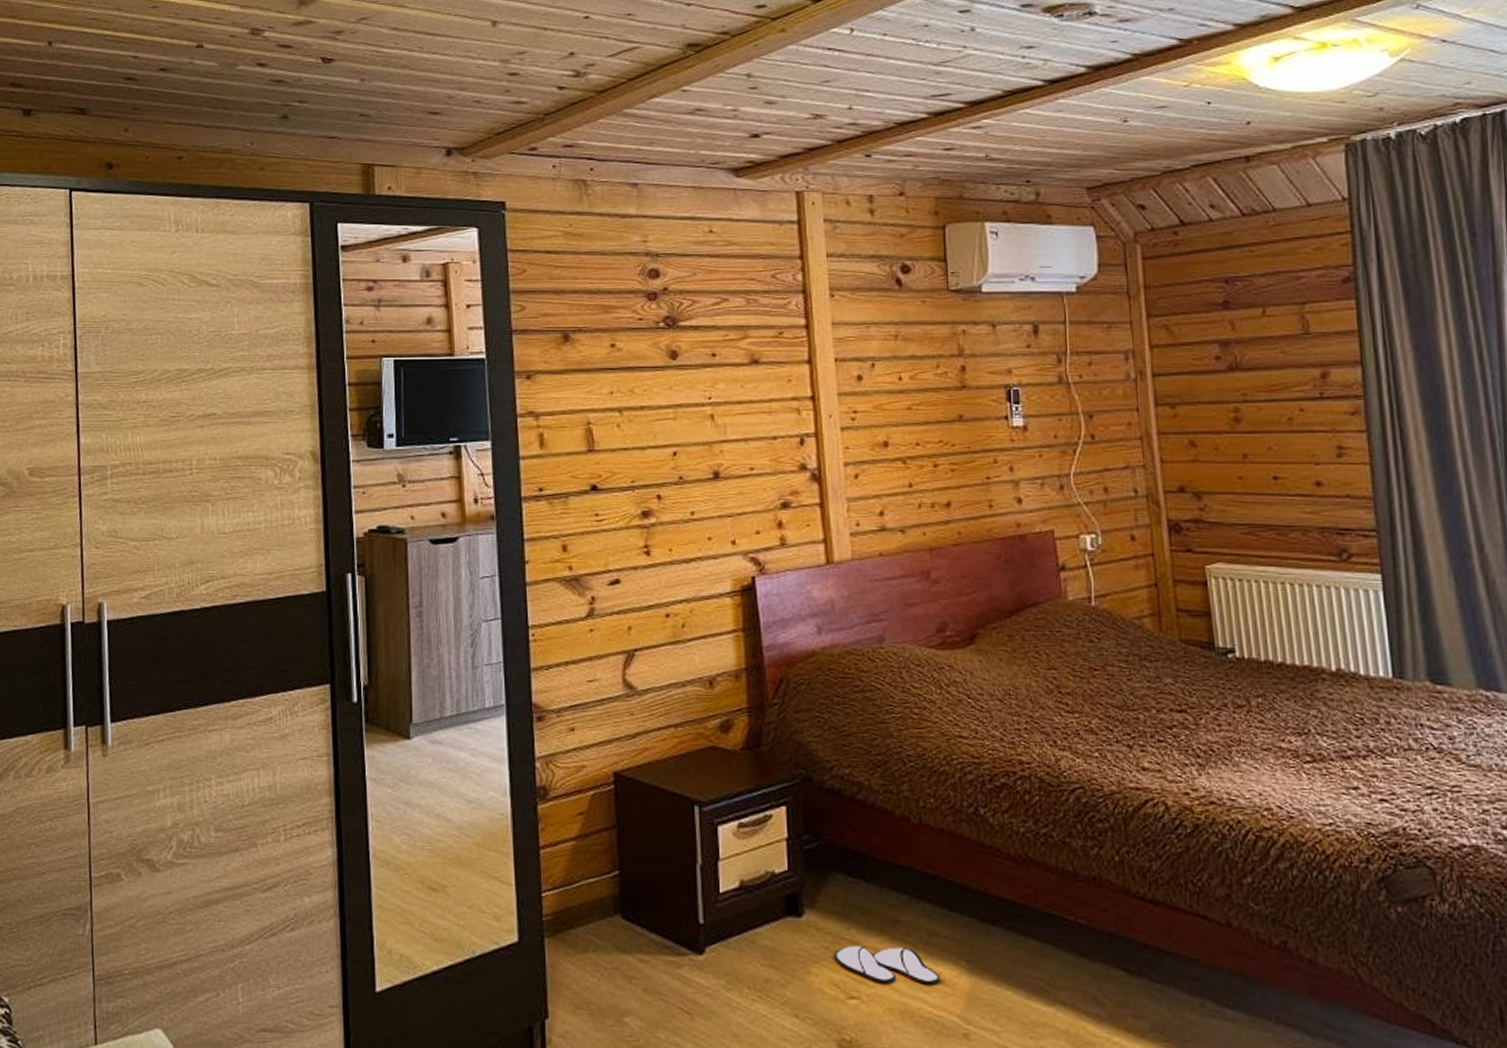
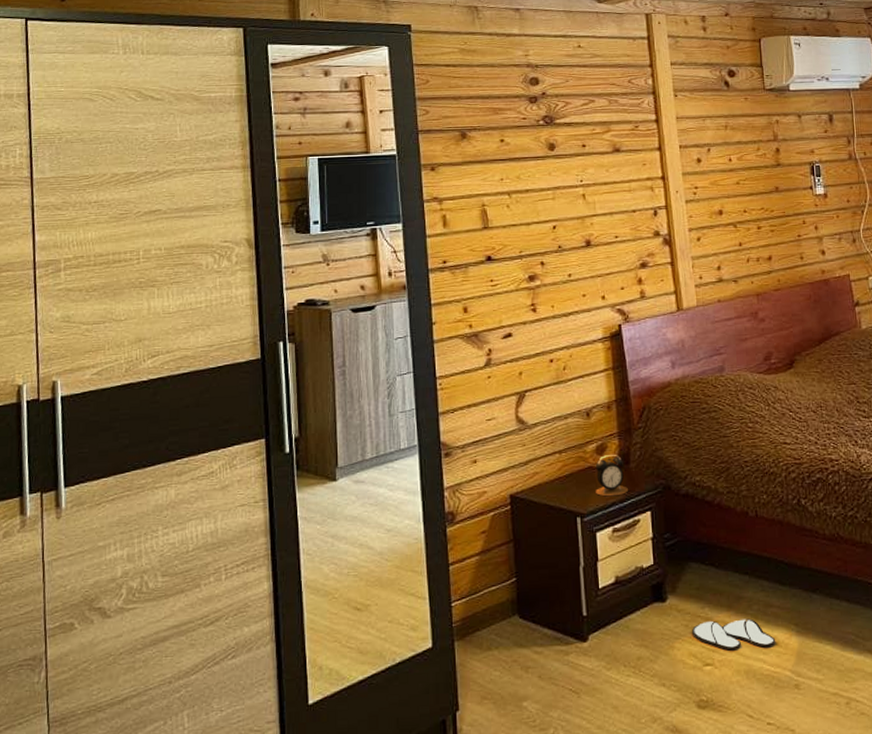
alarm clock: none [717,734,760,785] -> present [595,455,629,497]

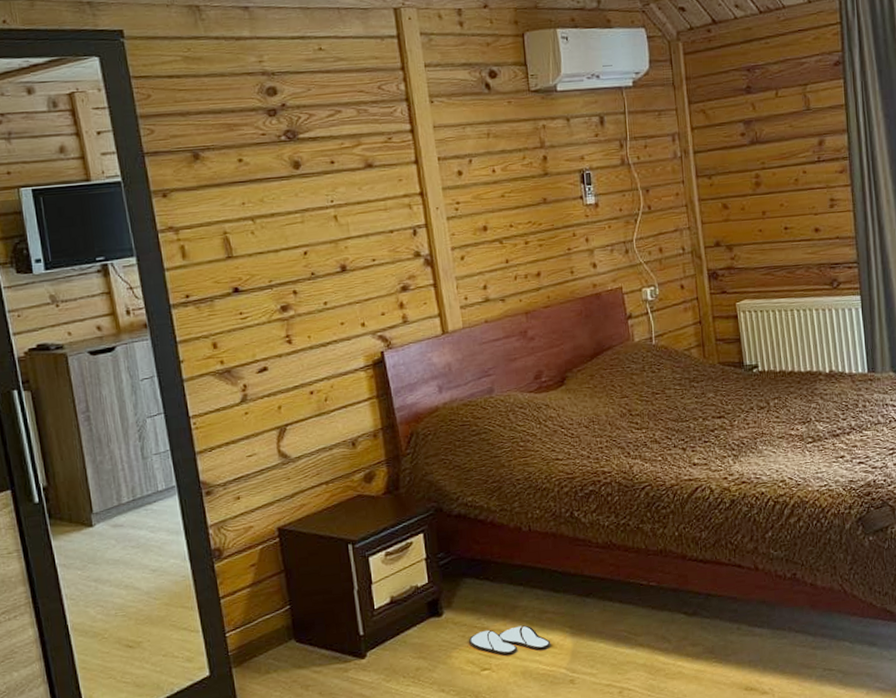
alarm clock: present [595,455,629,497] -> none [364,482,400,523]

